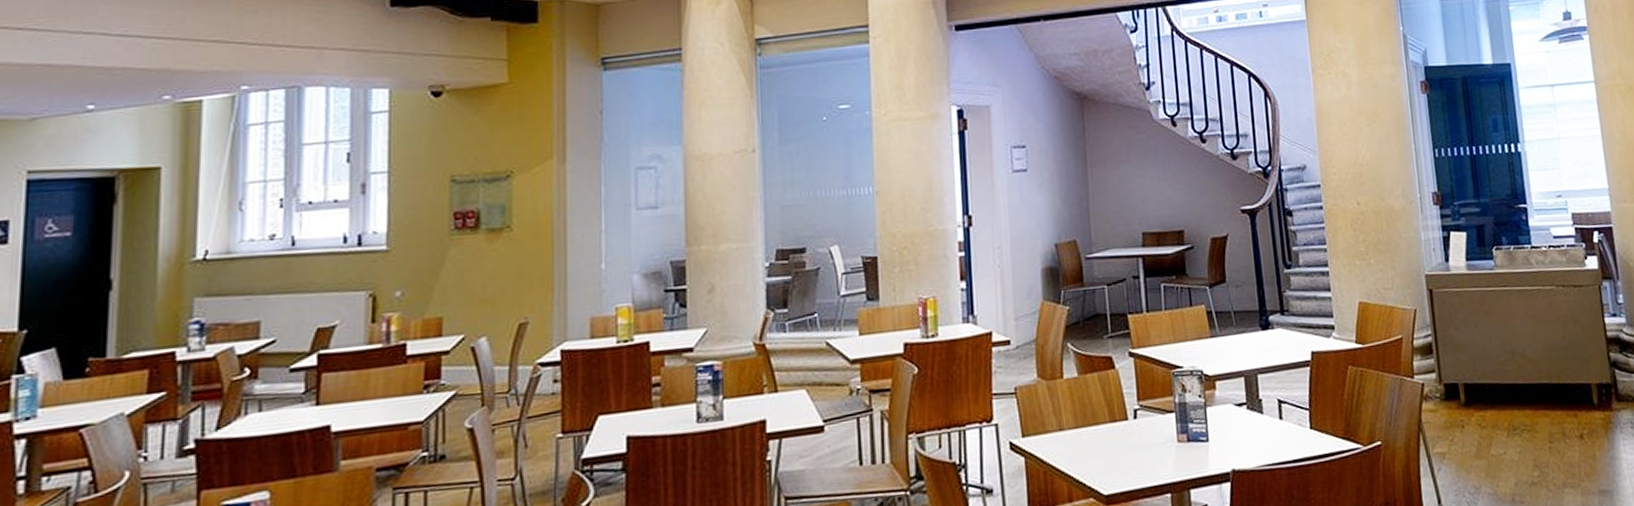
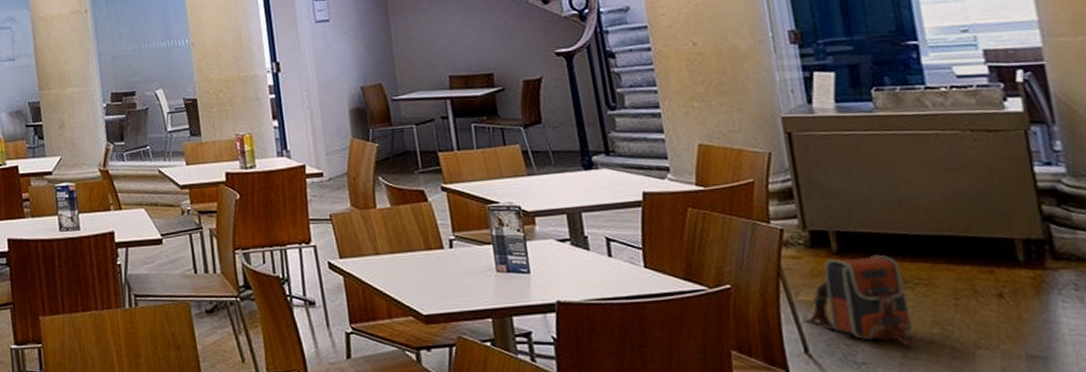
backpack: none [1437,404,1522,490] -> present [803,254,917,346]

